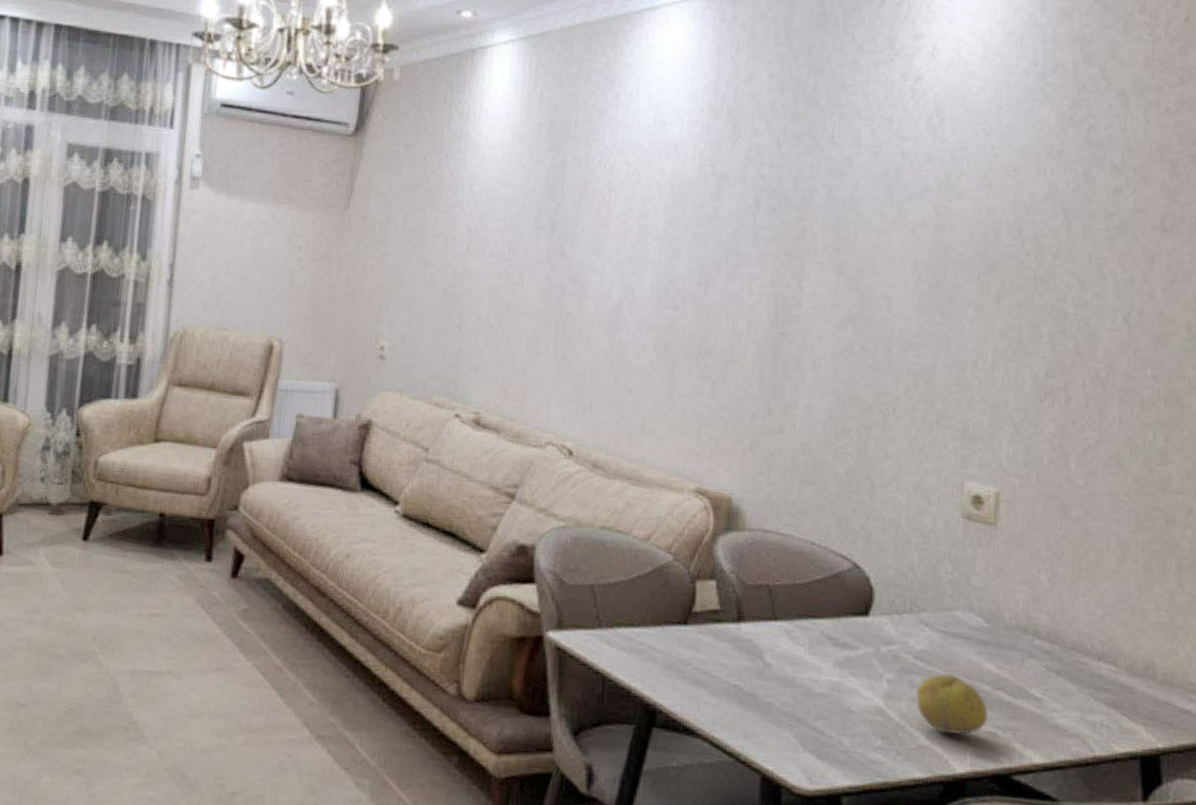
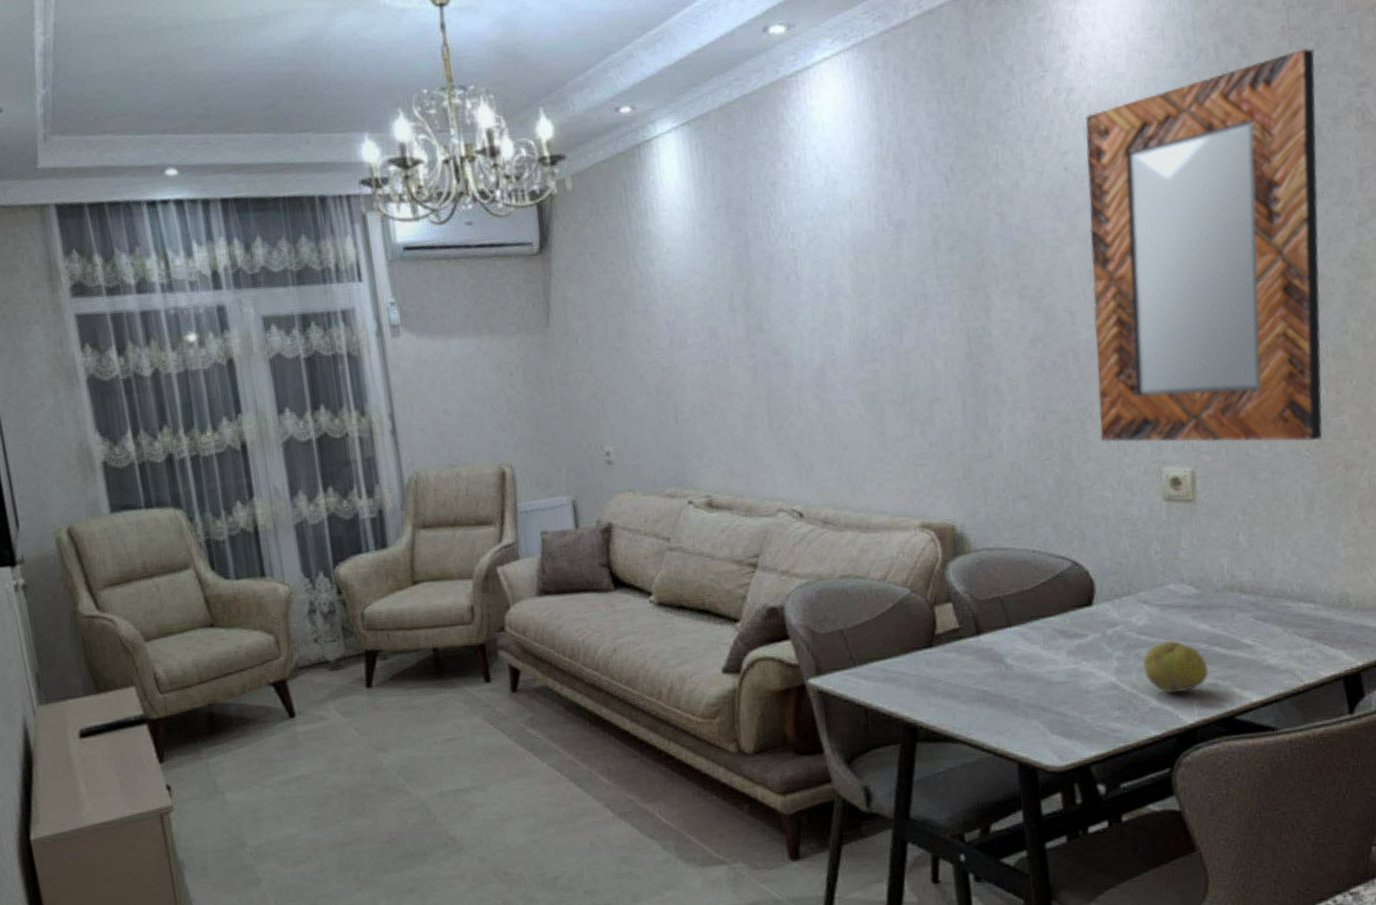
home mirror: none [901,82,1177,486] -> present [1085,49,1323,442]

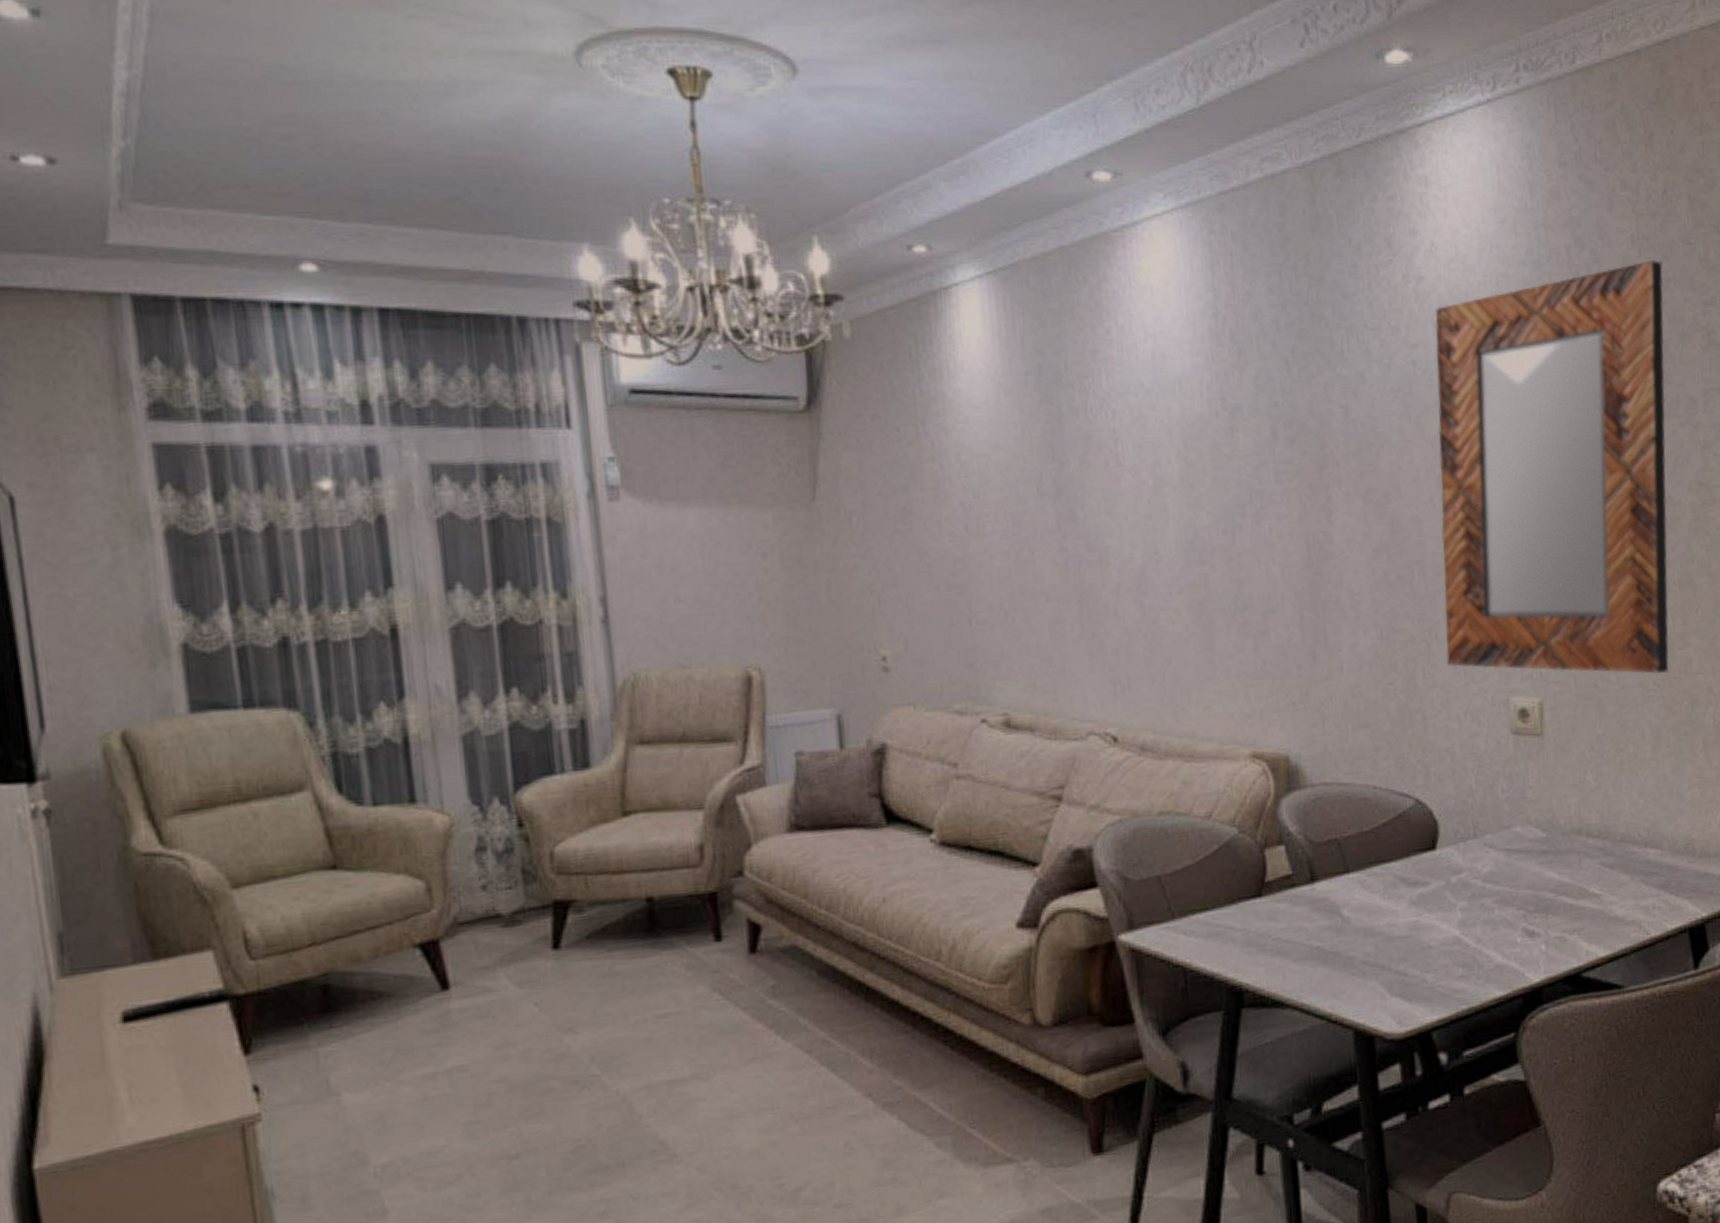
fruit: present [1142,640,1209,693] -> none [1487,888,1555,948]

